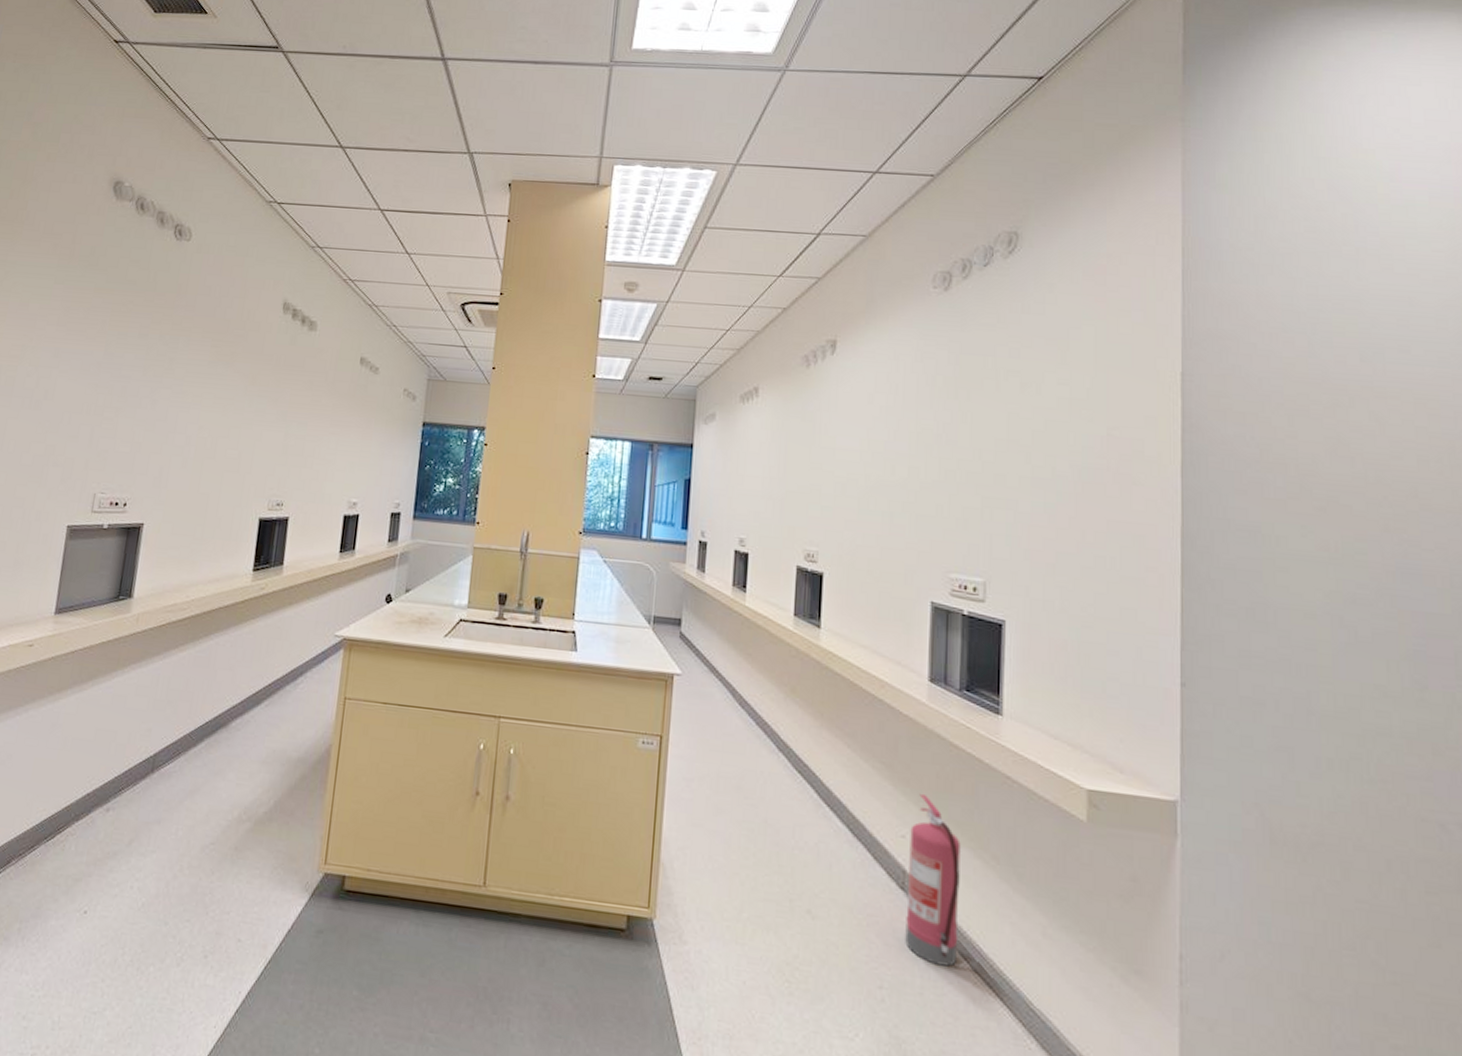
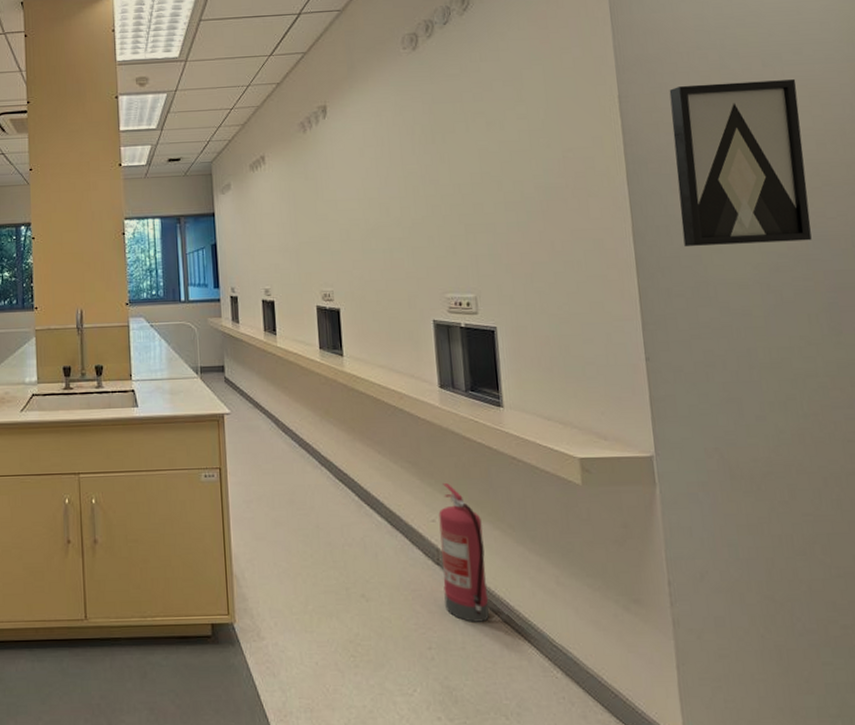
wall art: none [1242,371,1401,573] -> present [669,79,812,246]

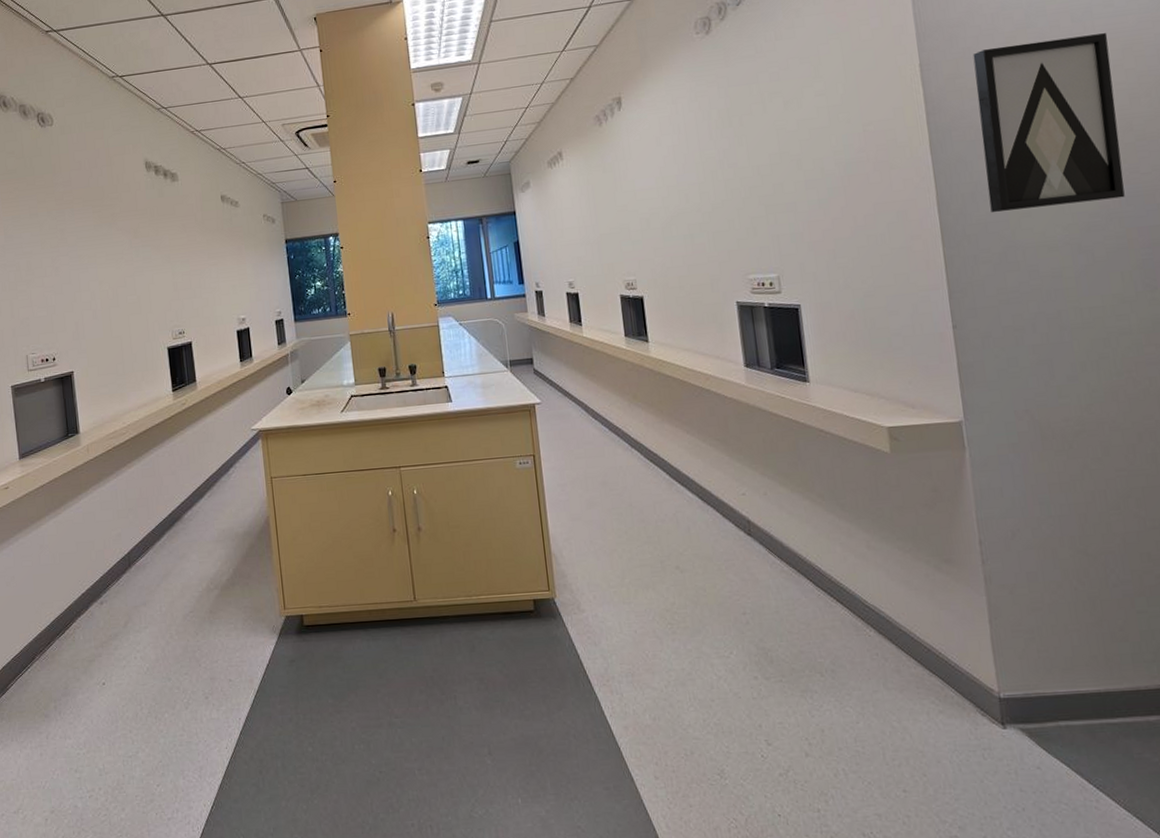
fire extinguisher: present [438,483,489,622] -> none [748,458,801,588]

